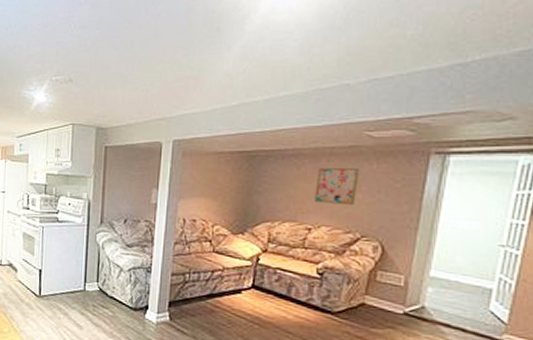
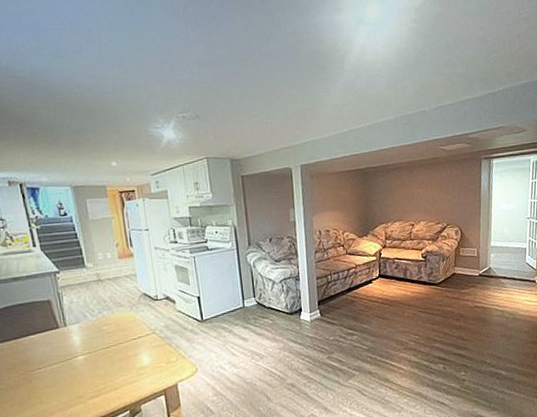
wall art: present [315,167,360,206] -> none [412,174,441,205]

